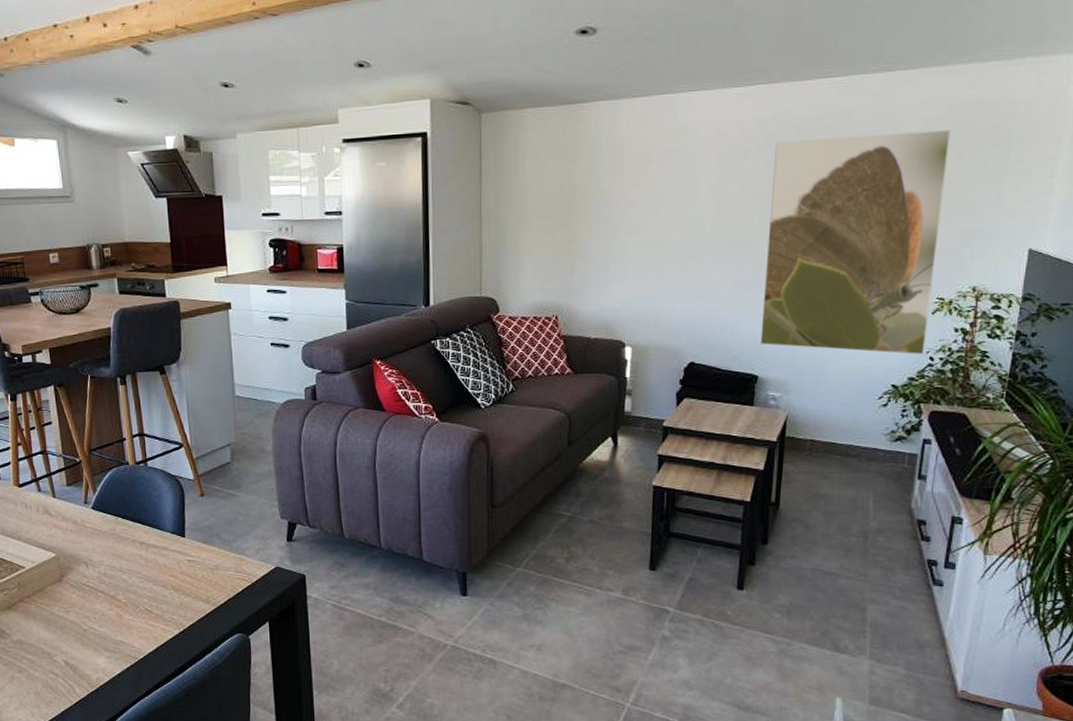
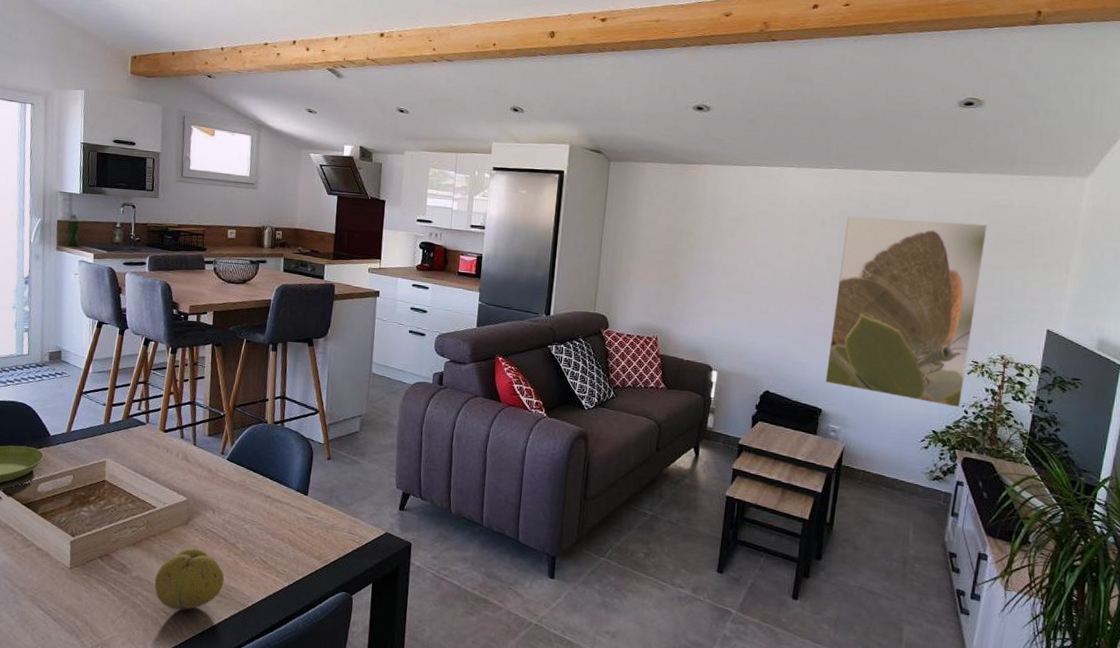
fruit: none [37,604,110,670] -> present [154,547,224,611]

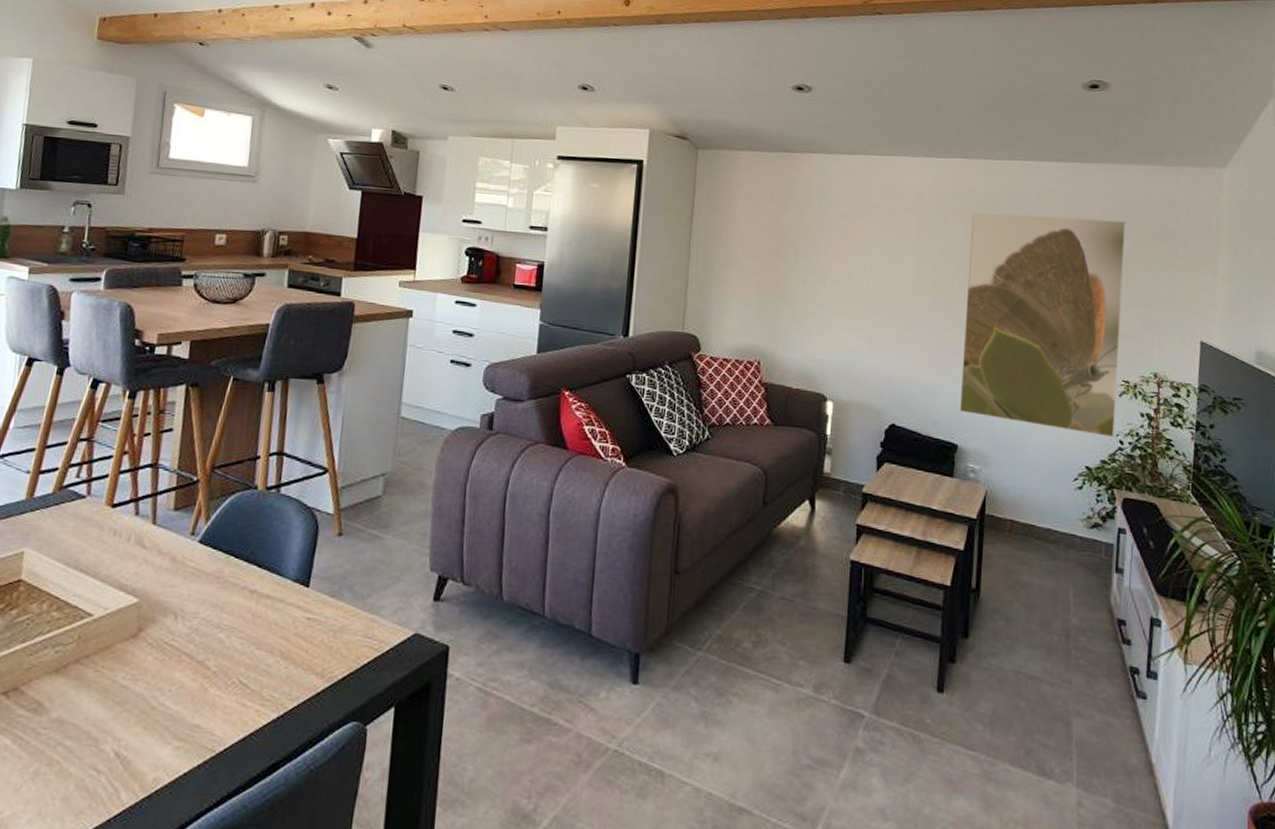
fruit: present [154,547,224,611] -> none [82,670,186,765]

